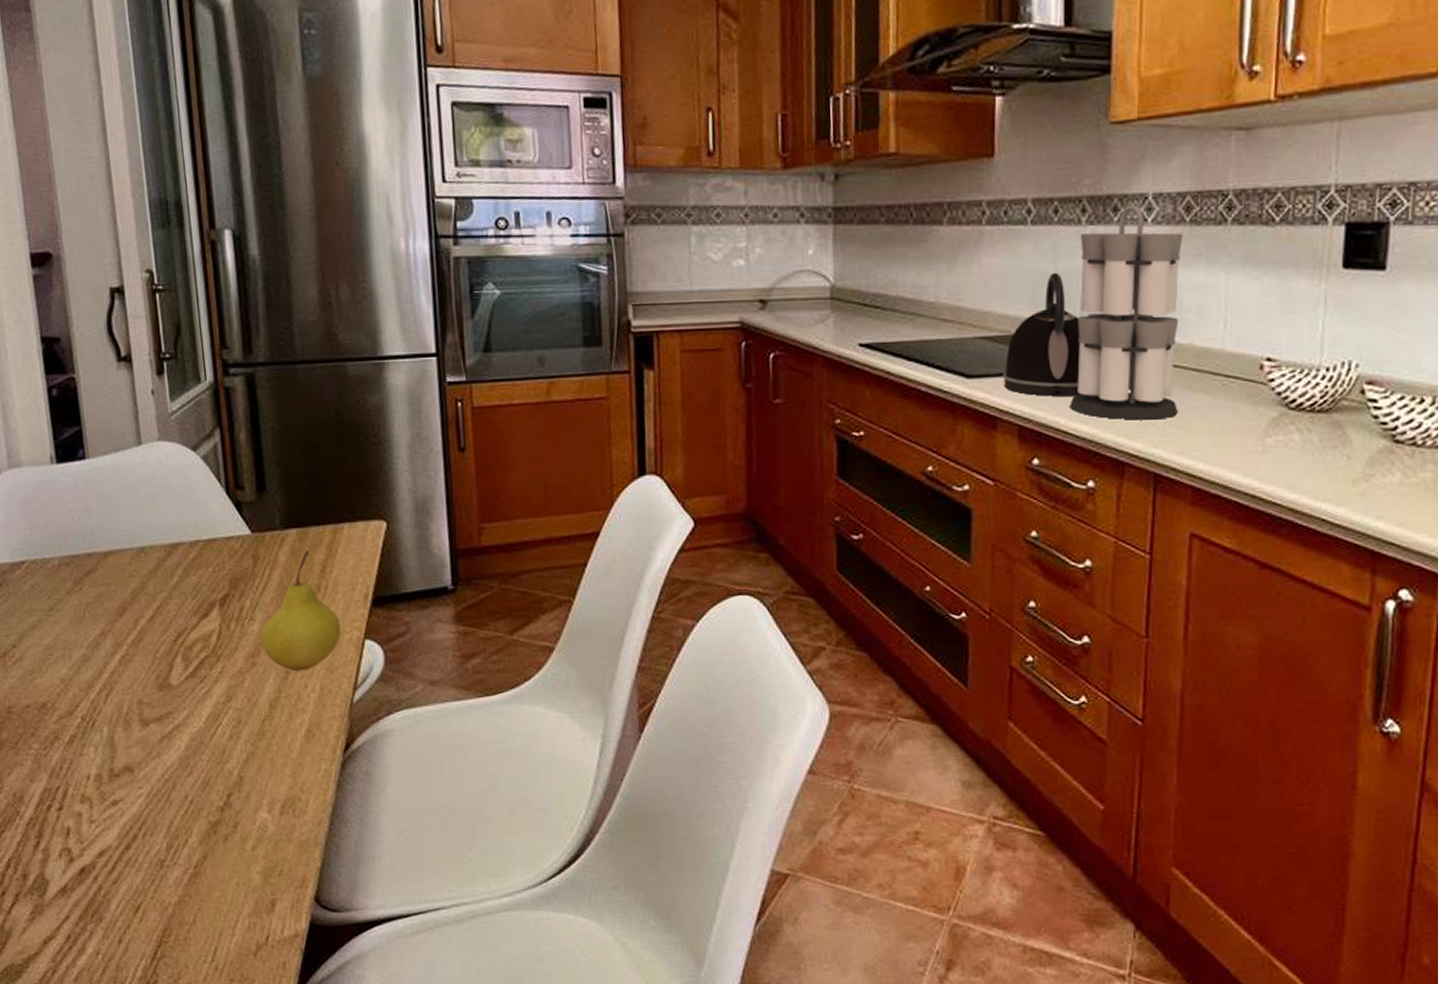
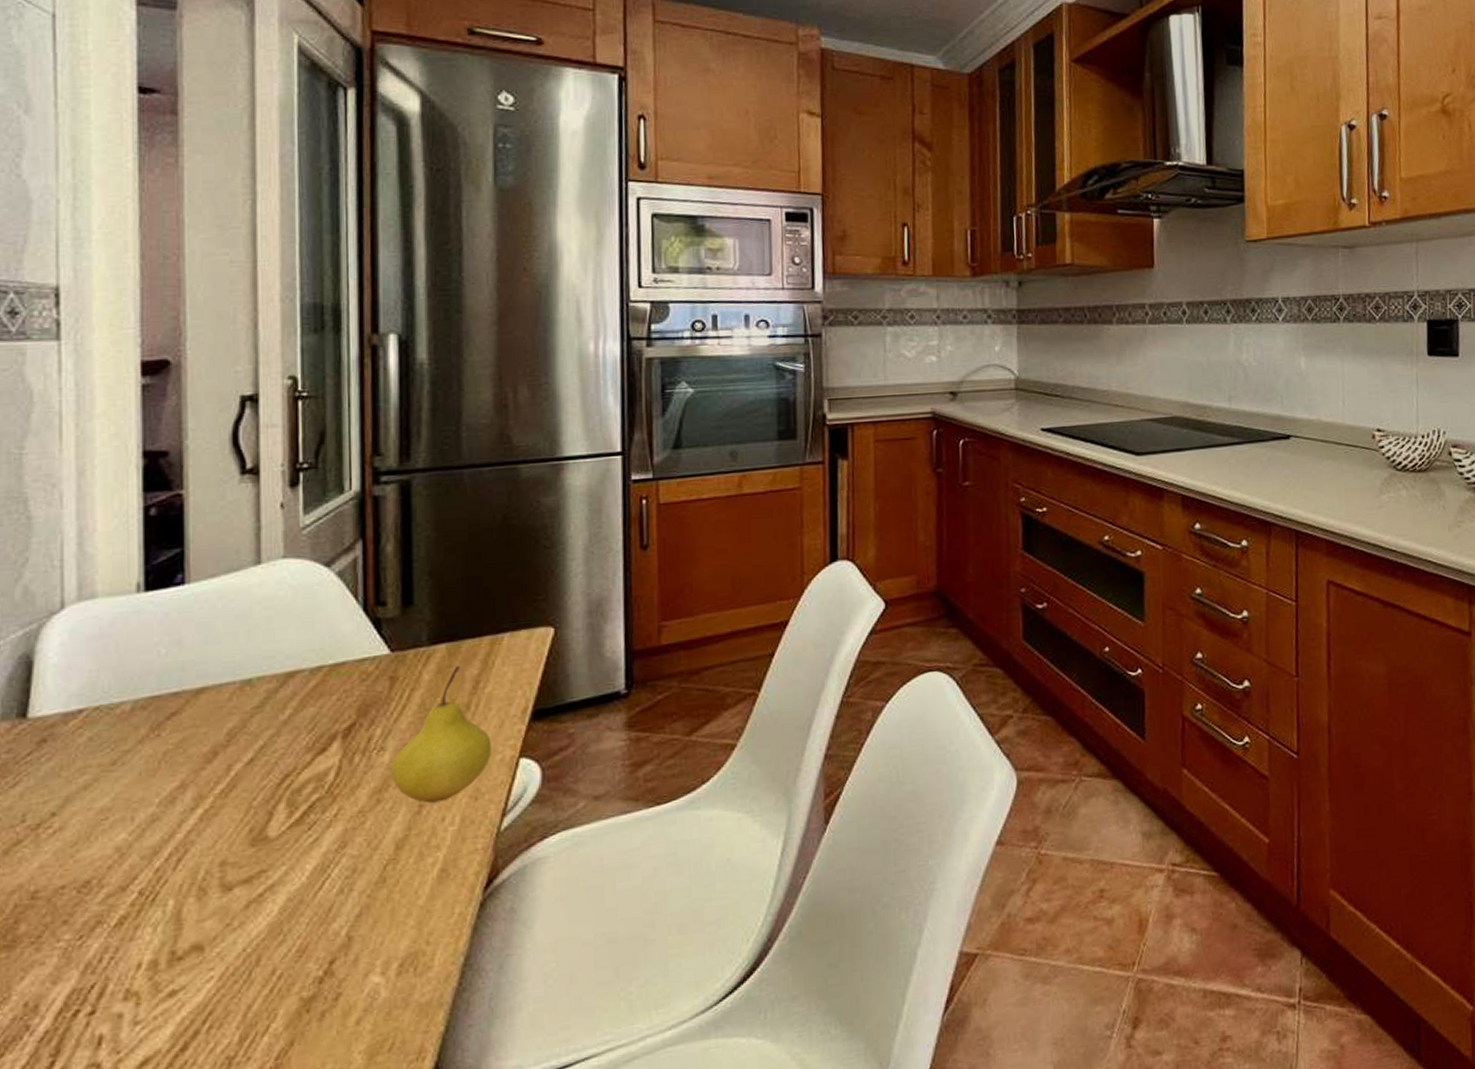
kettle: present [1002,272,1082,396] -> none [1167,362,1234,469]
spice rack: present [1070,204,1183,420] -> none [1224,306,1311,486]

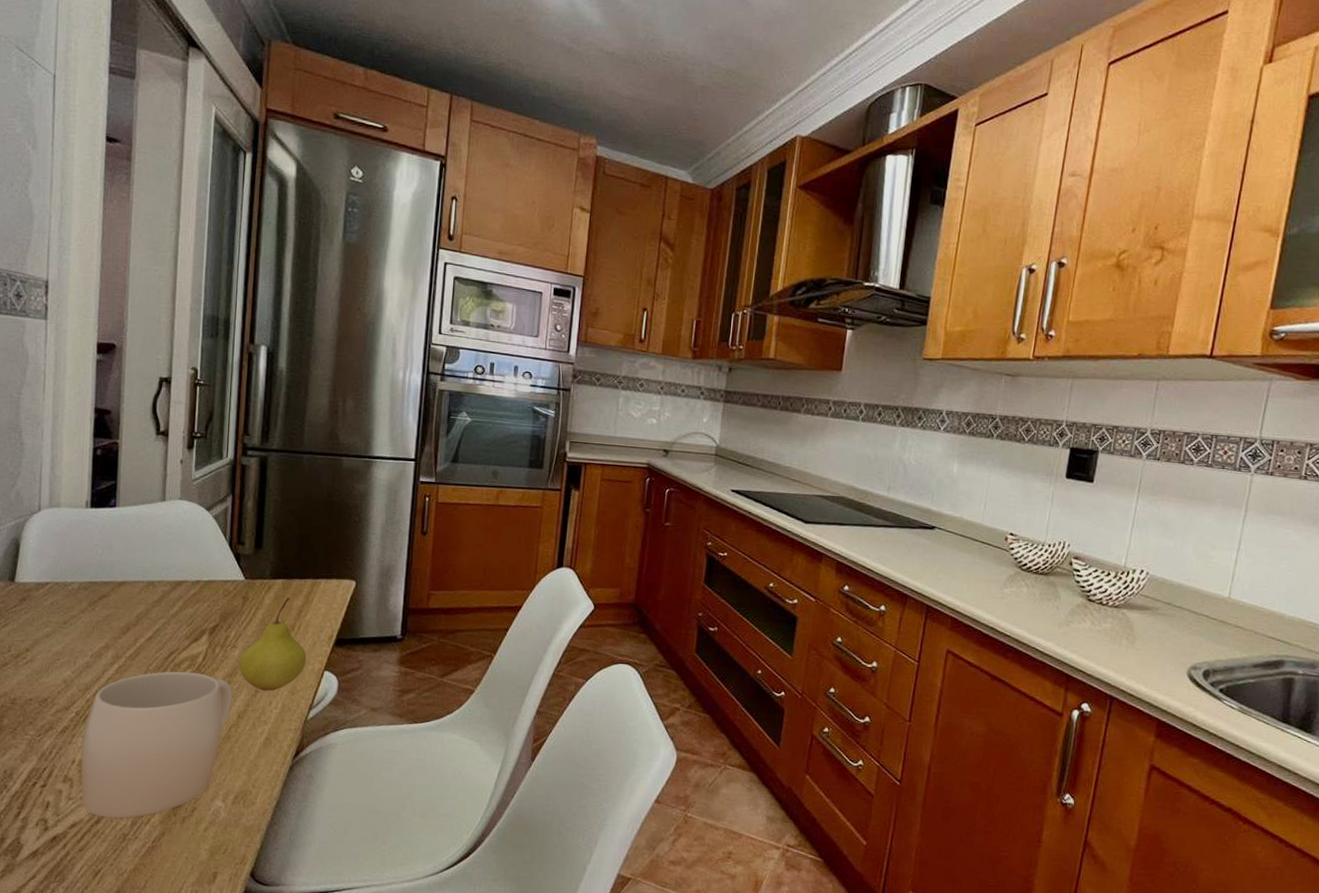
mug: none [151,796,385,1040] -> present [80,671,233,819]

